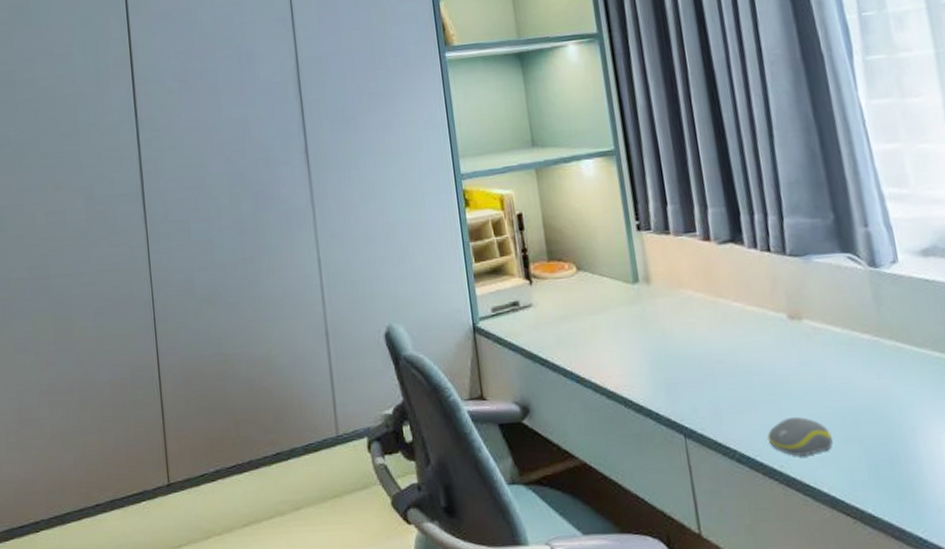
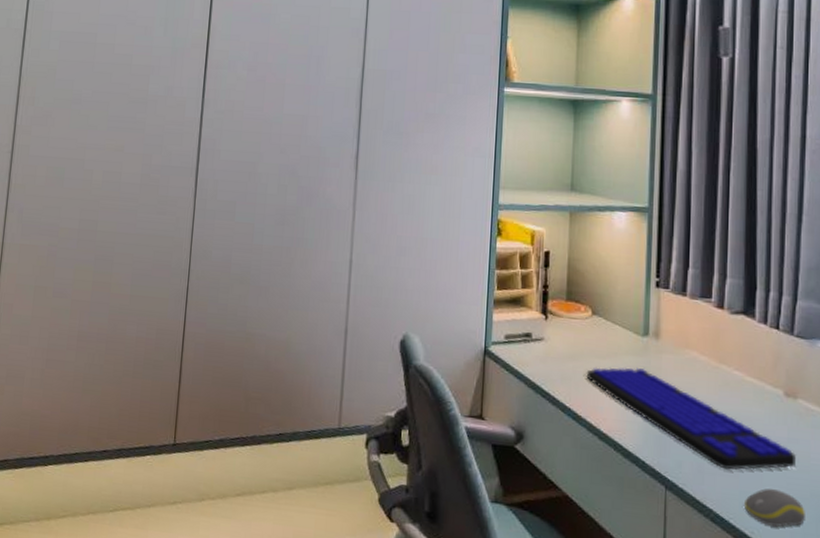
keyboard: none [581,317,813,406] -> present [586,367,796,470]

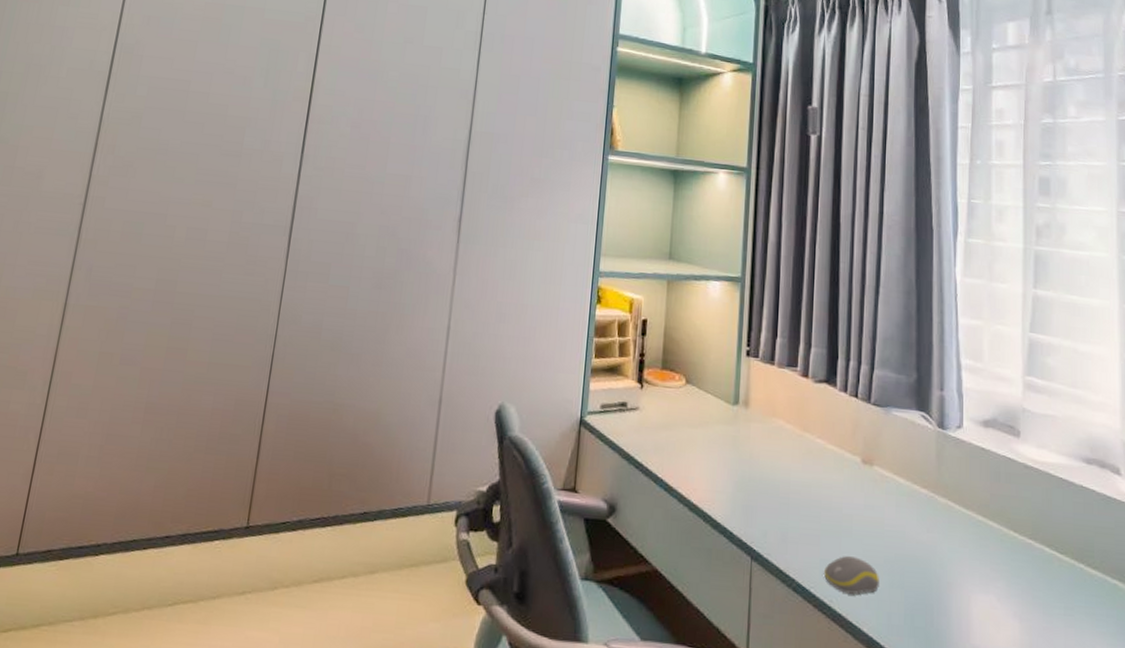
keyboard: present [586,367,796,470] -> none [678,436,871,538]

